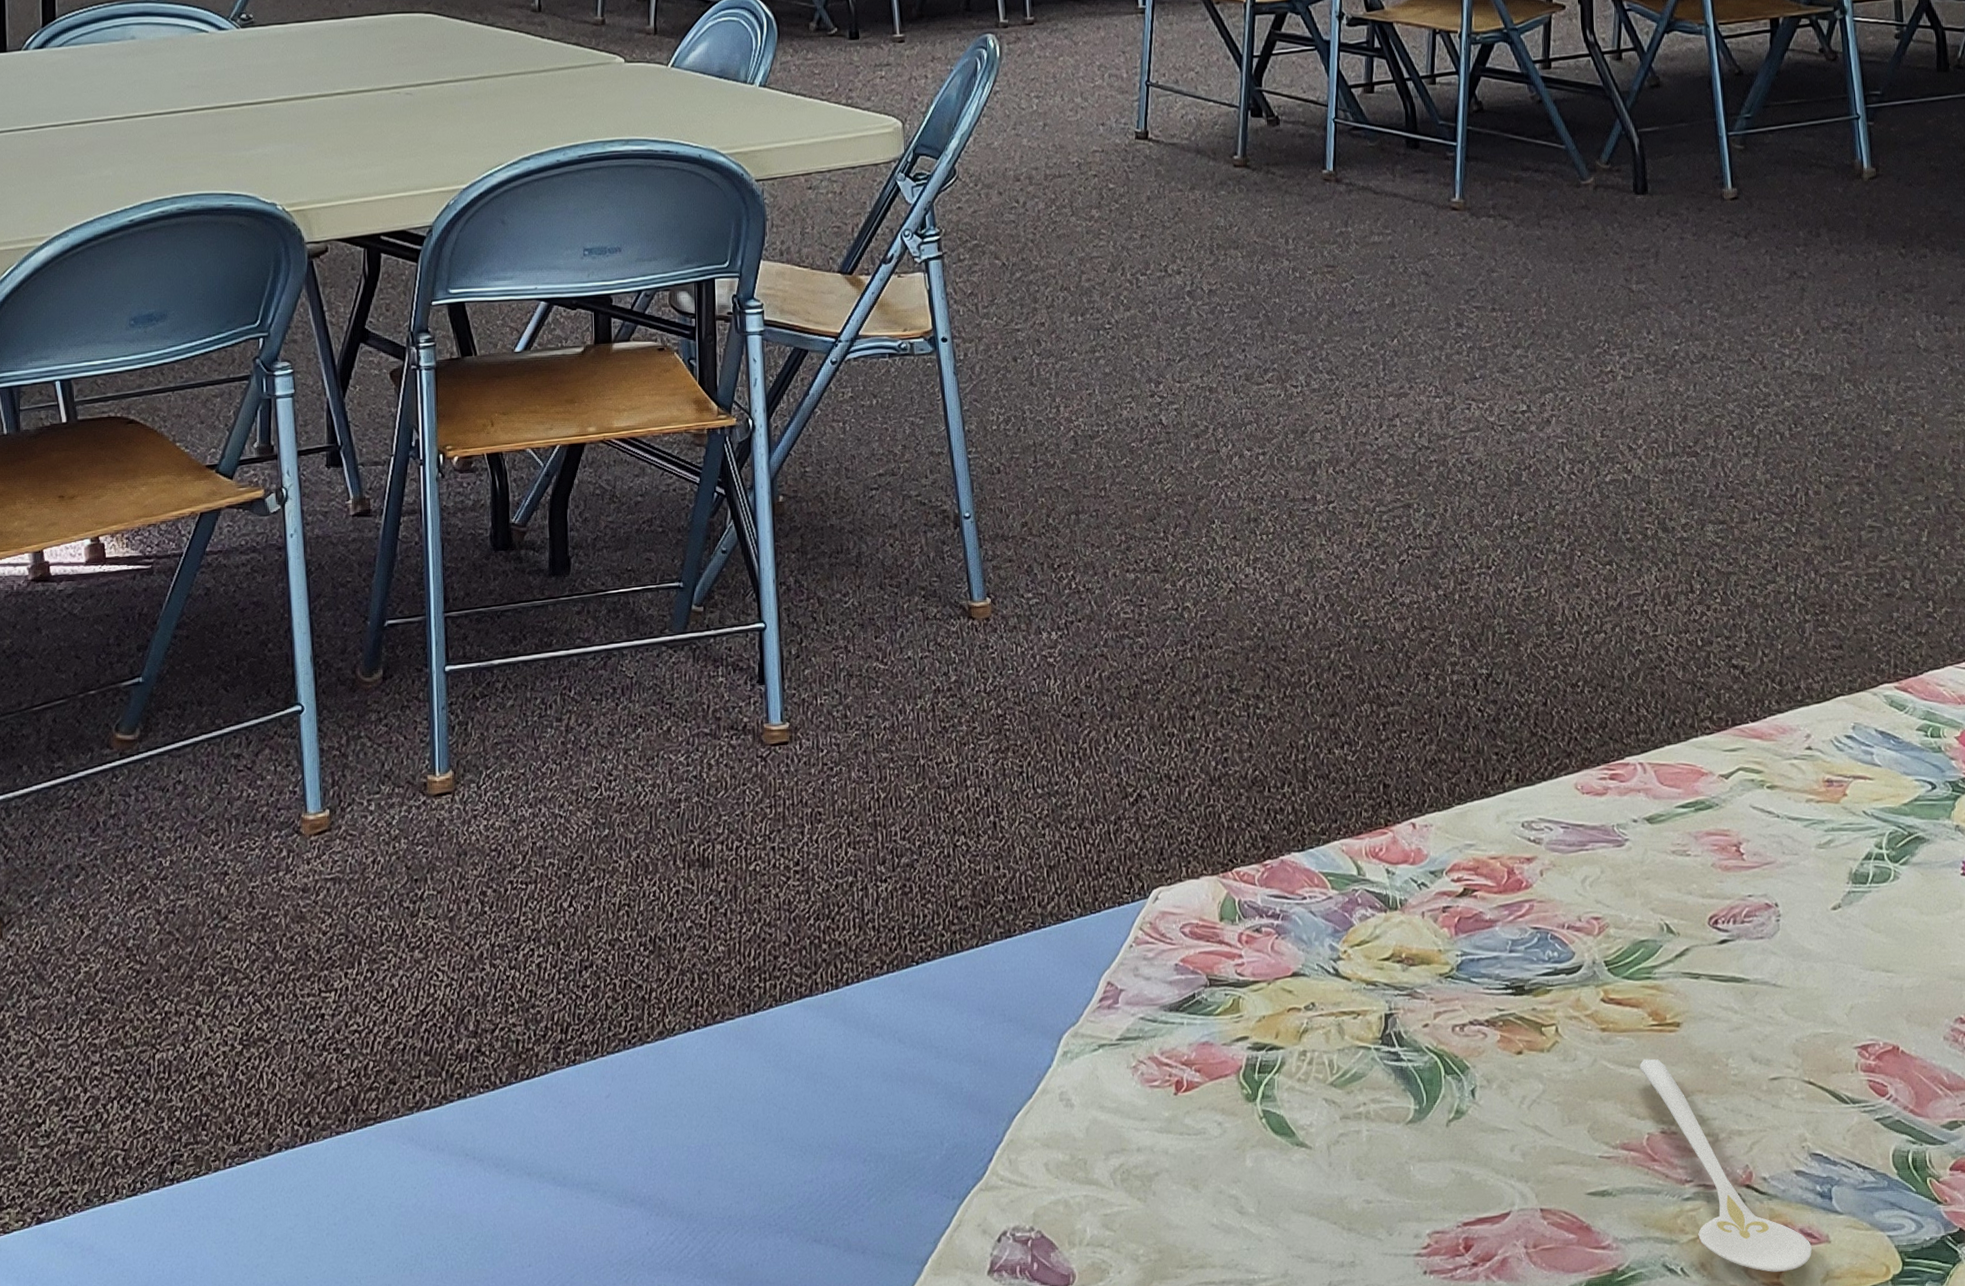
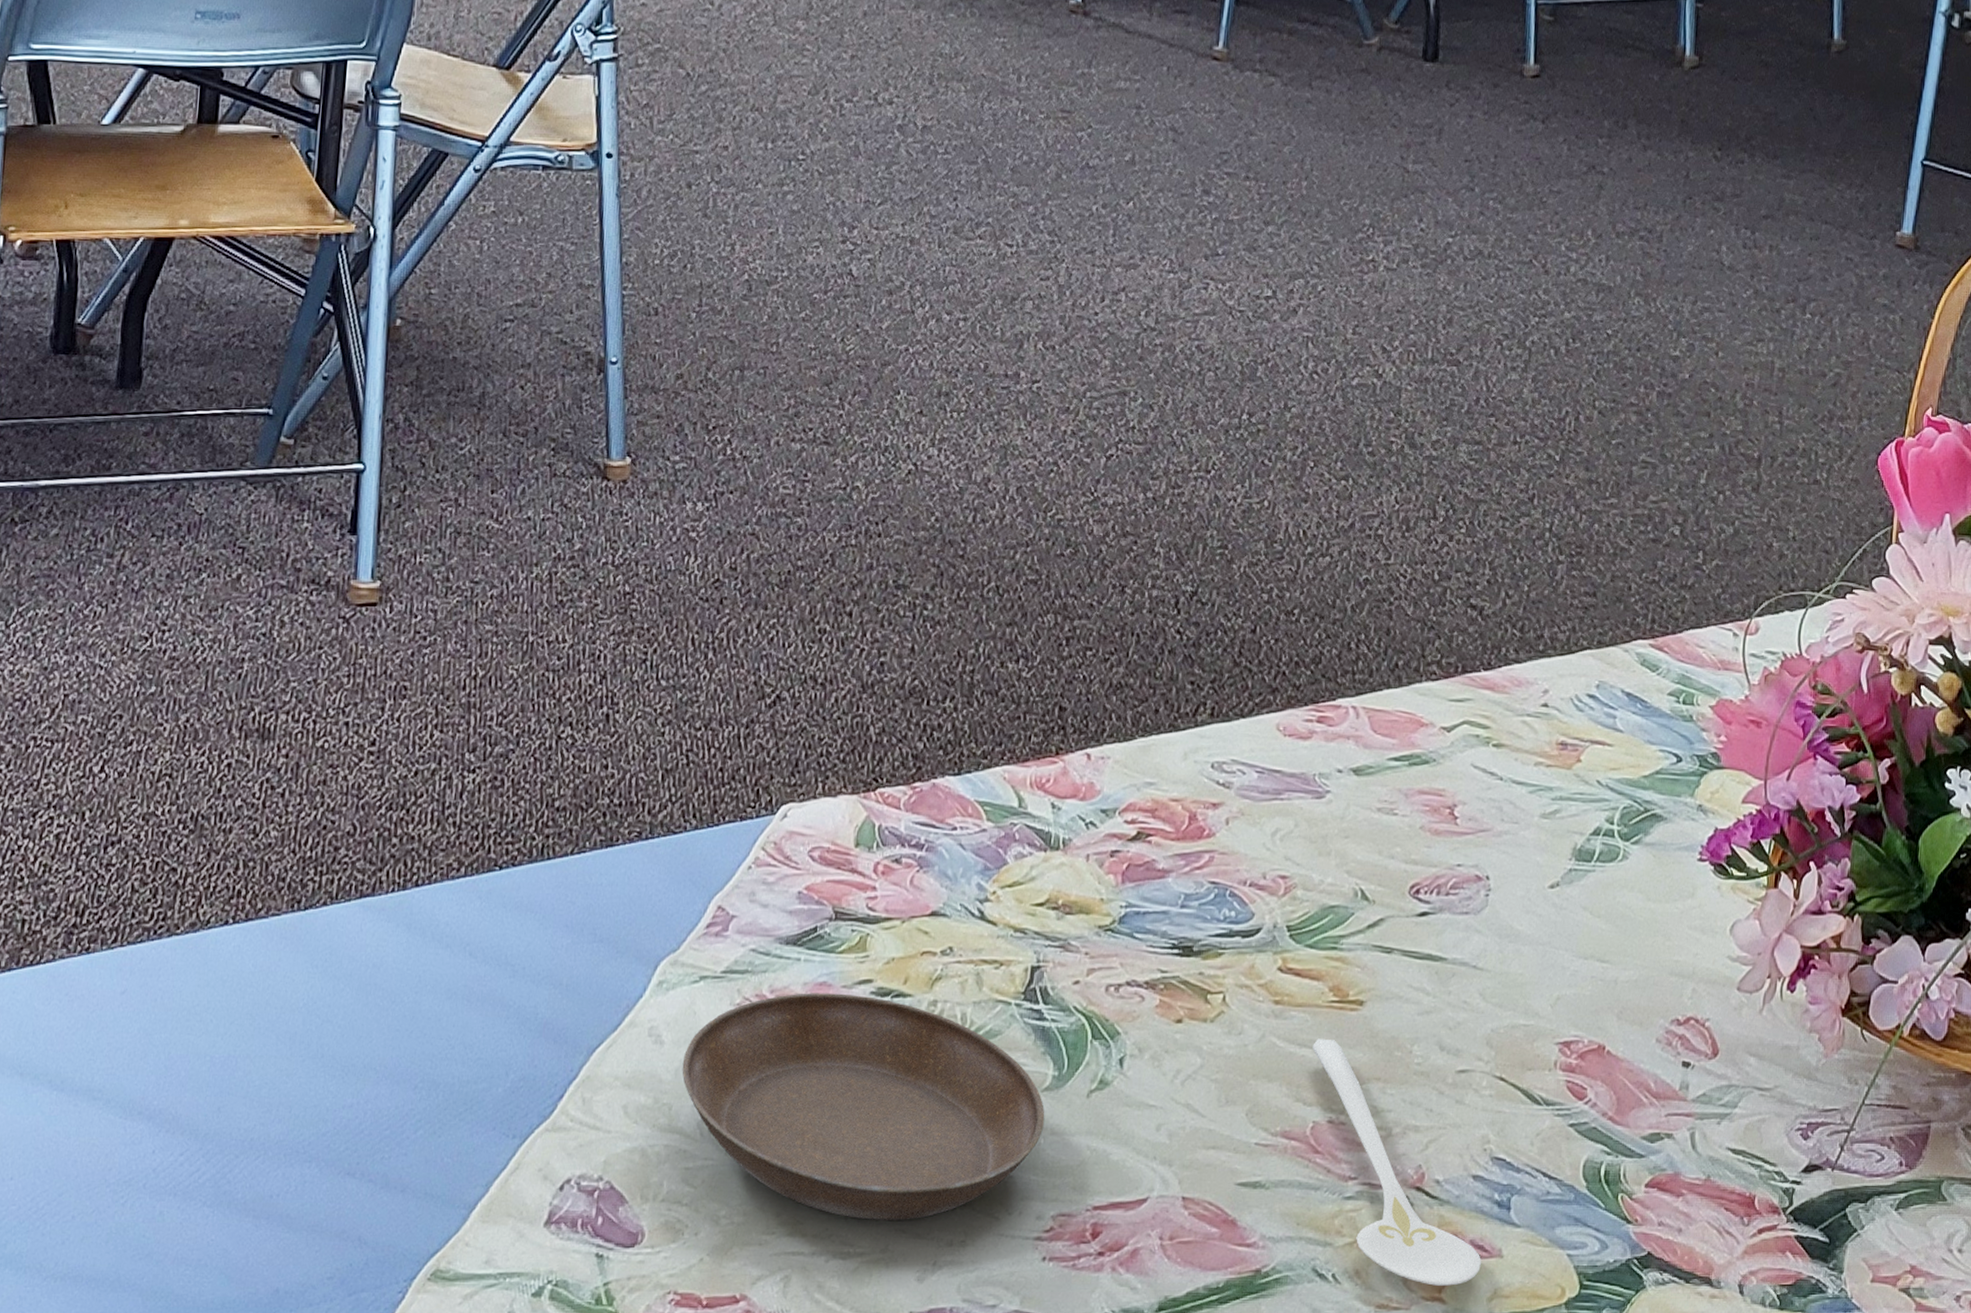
saucer: none [1091,1050,1412,1249] -> present [682,993,1045,1220]

